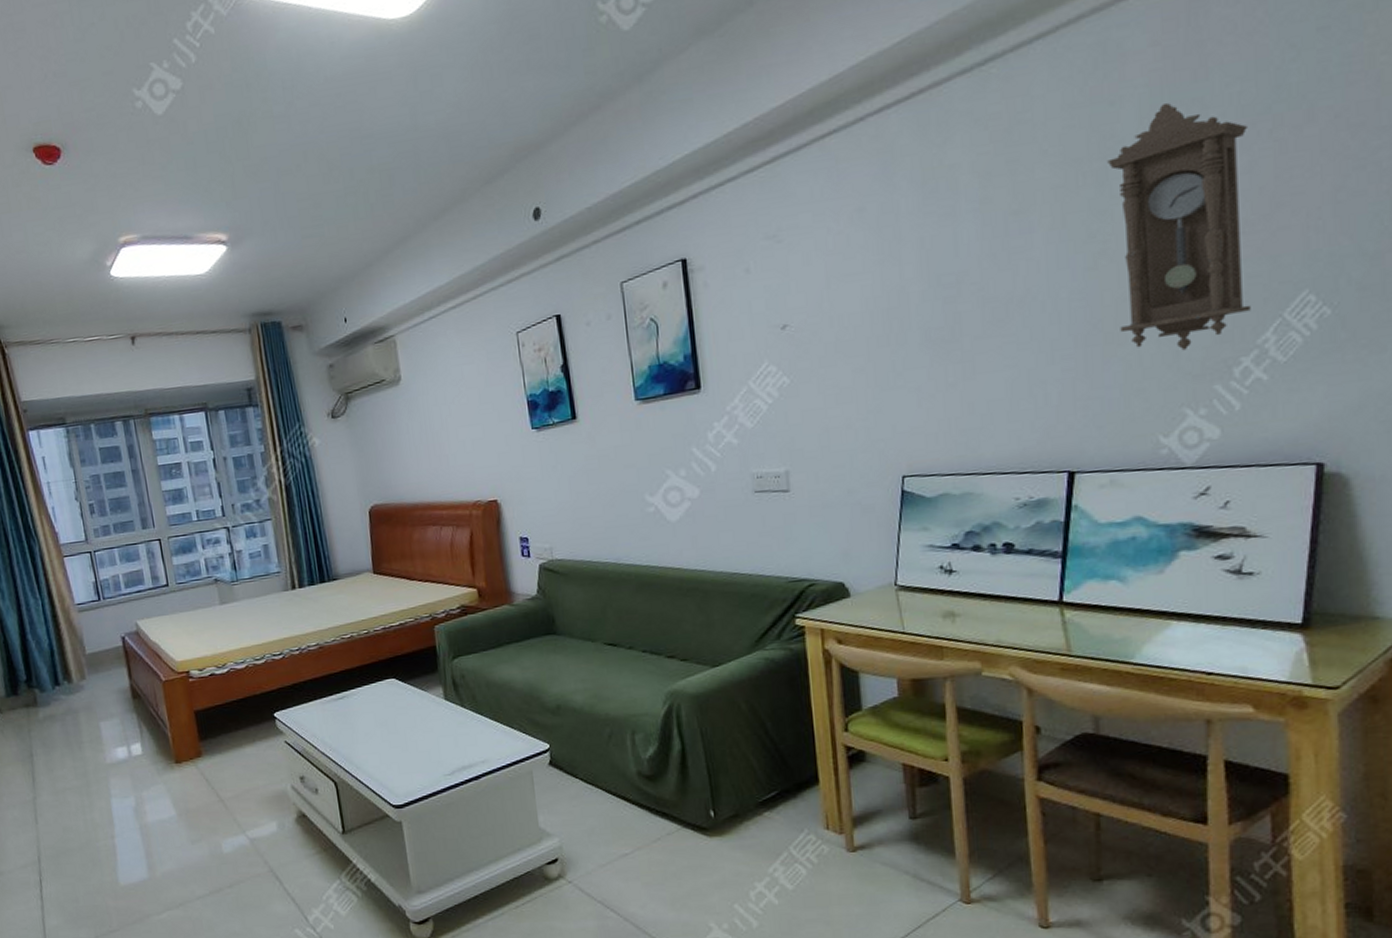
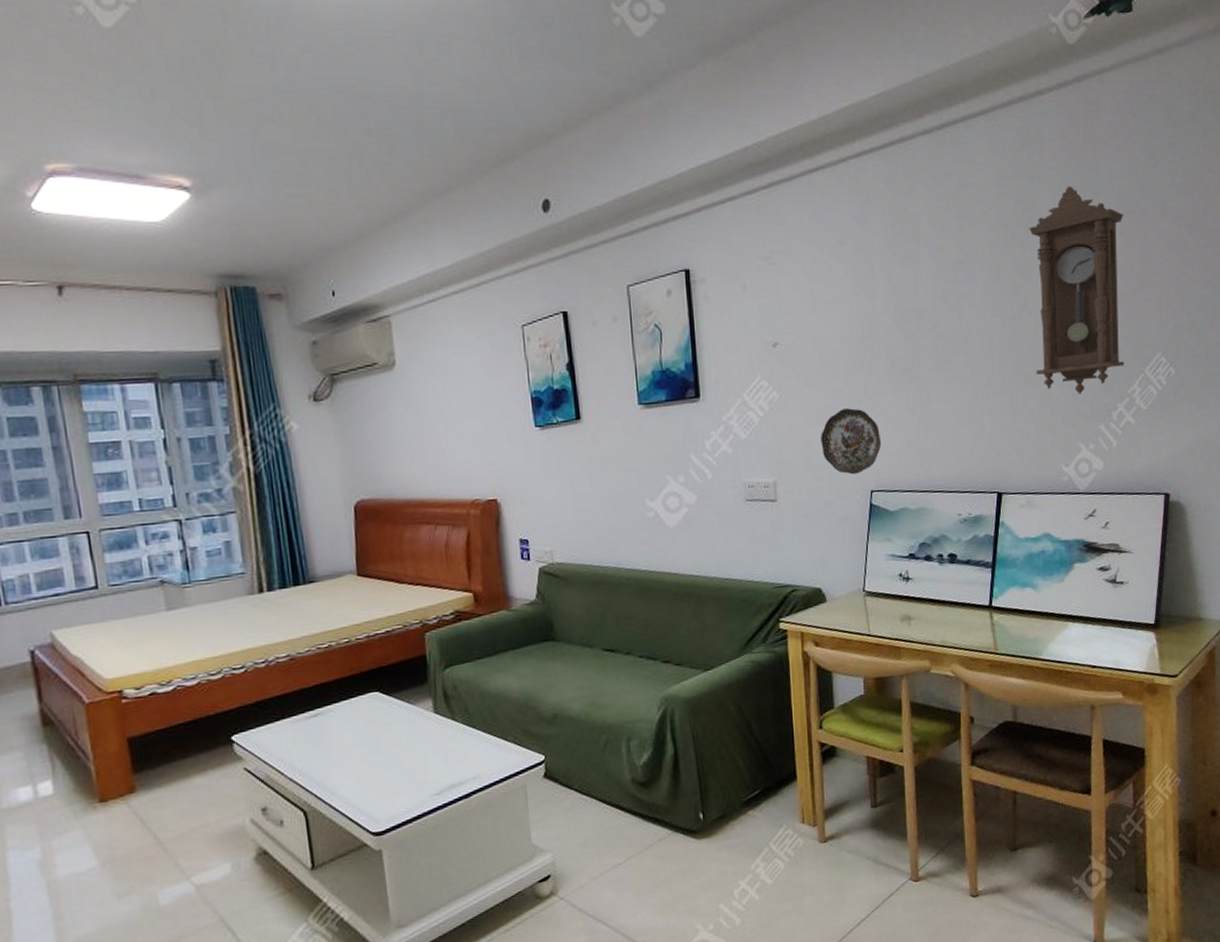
decorative plate: none [840,387,915,460] -> present [821,408,882,475]

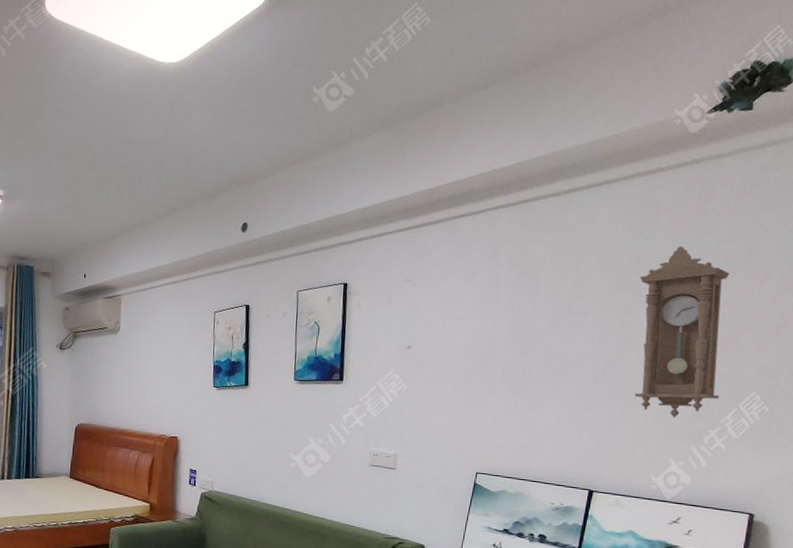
decorative plate: present [821,408,882,475] -> none [438,404,490,458]

